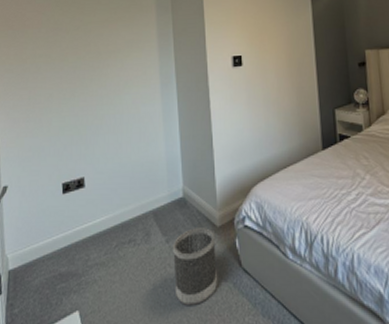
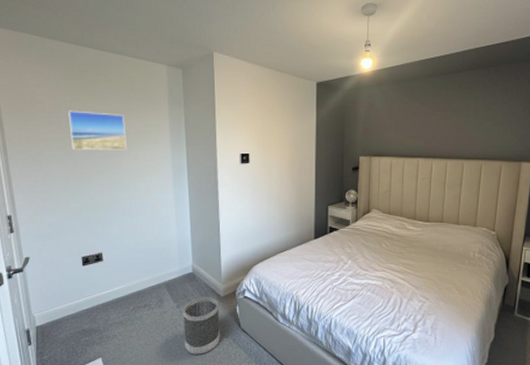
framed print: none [56,24,114,64] -> present [68,110,127,150]

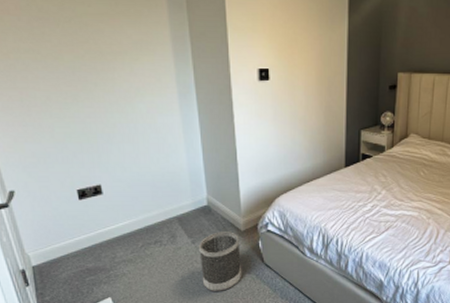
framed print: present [68,110,127,150] -> none [41,12,120,64]

